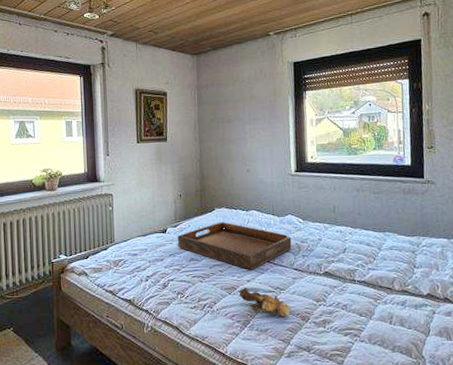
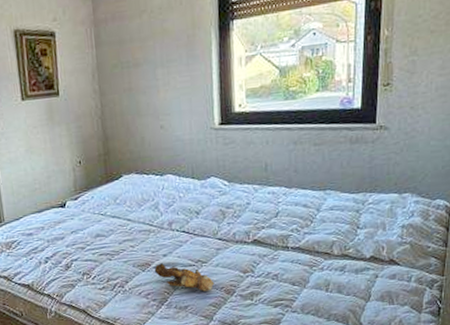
serving tray: present [177,221,292,270] -> none [79,189,215,244]

